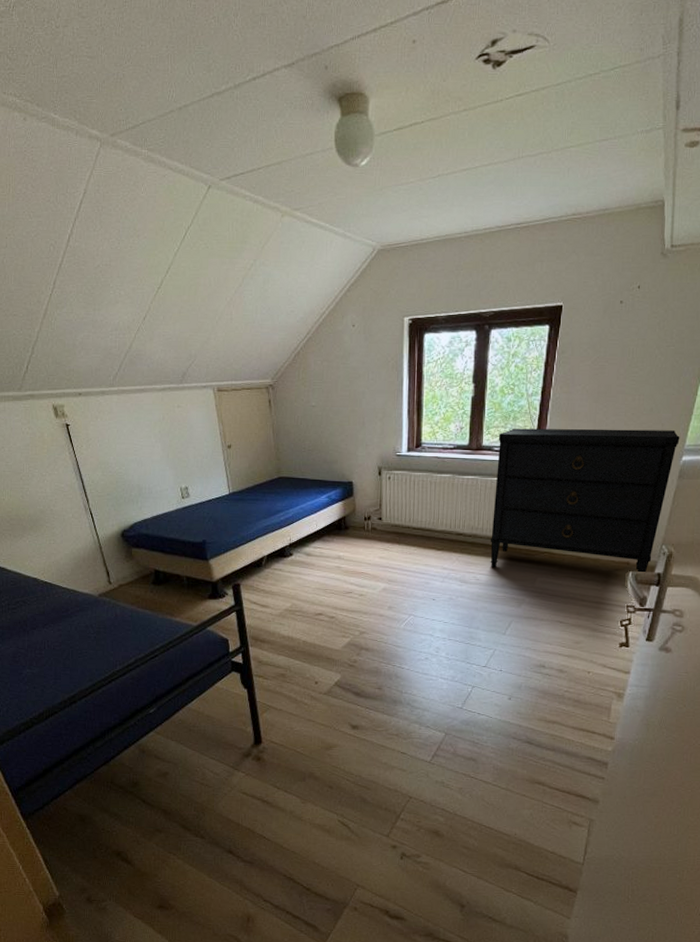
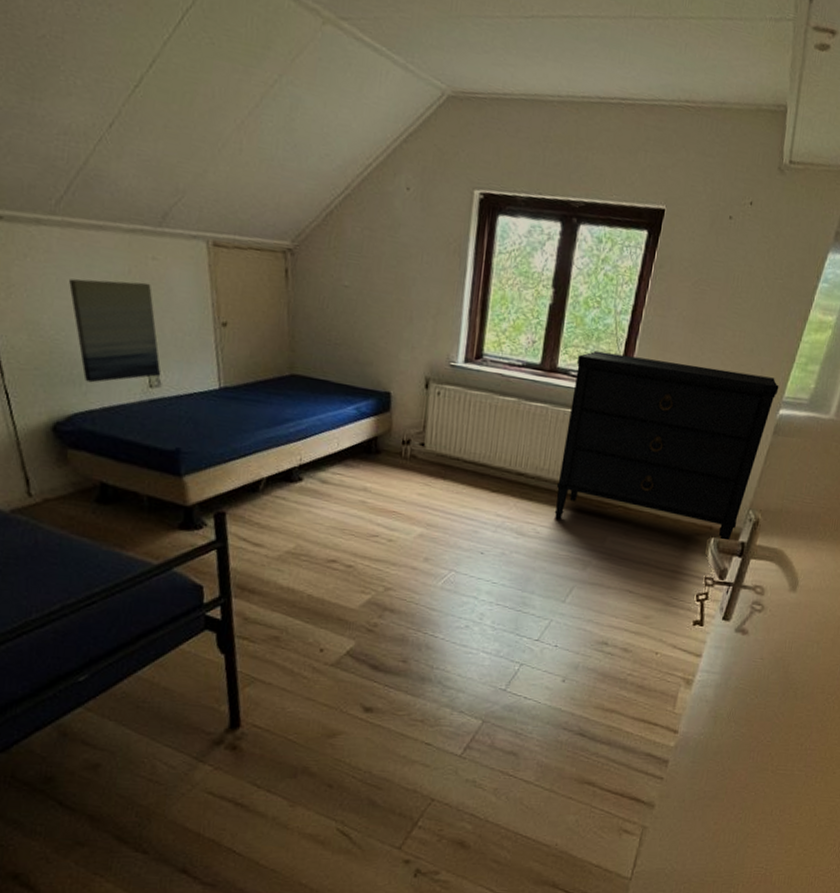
wall art: none [125,424,189,500] -> present [69,279,161,383]

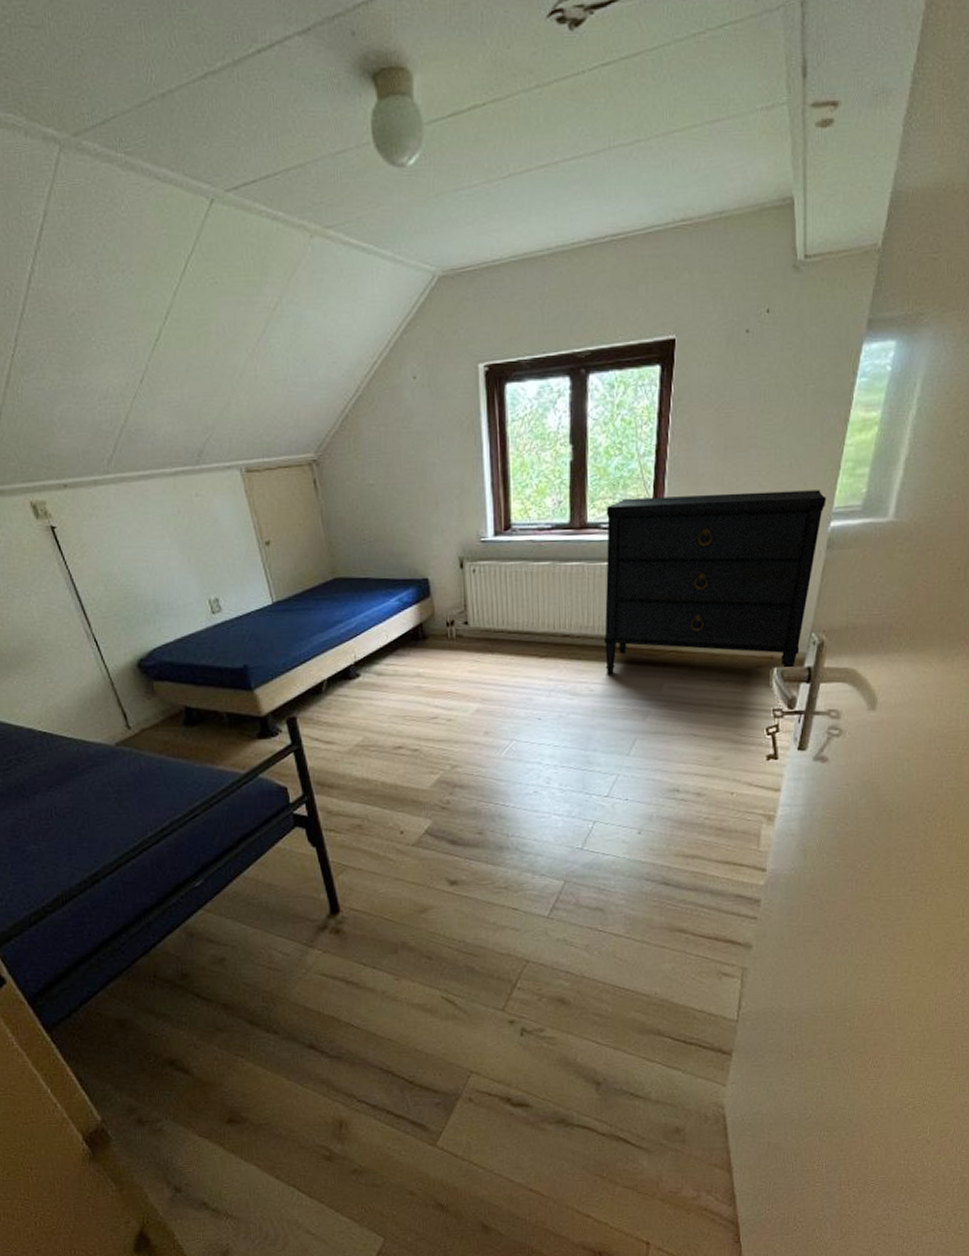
wall art: present [69,279,161,383] -> none [130,518,220,619]

